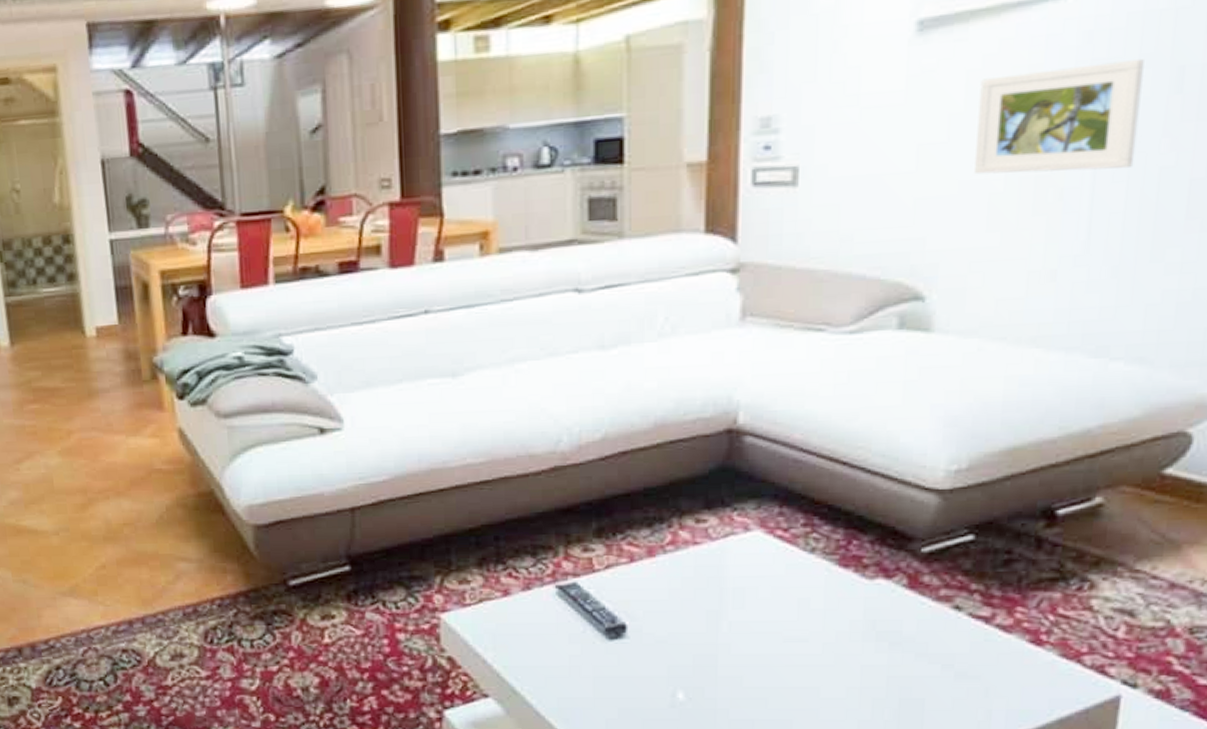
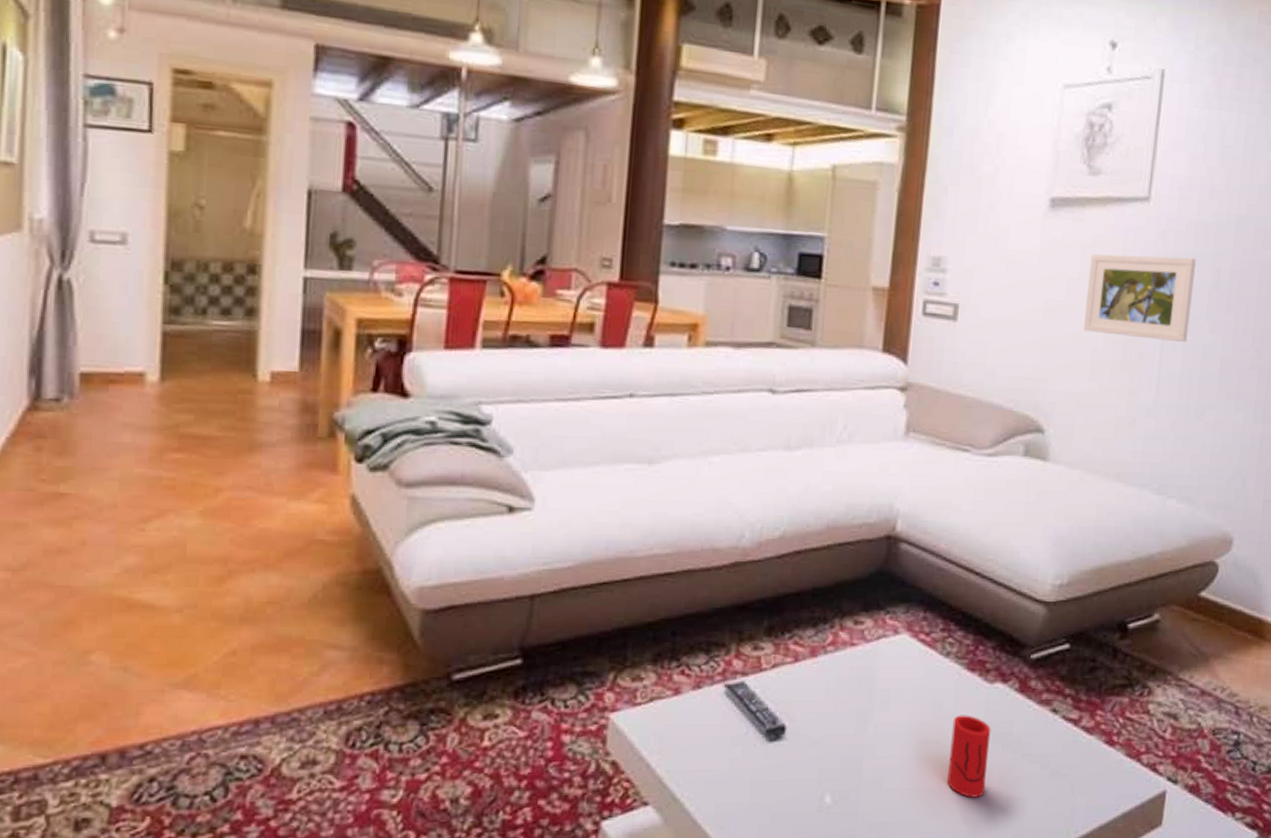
cup: none [821,613,874,698] -> present [947,715,991,798]

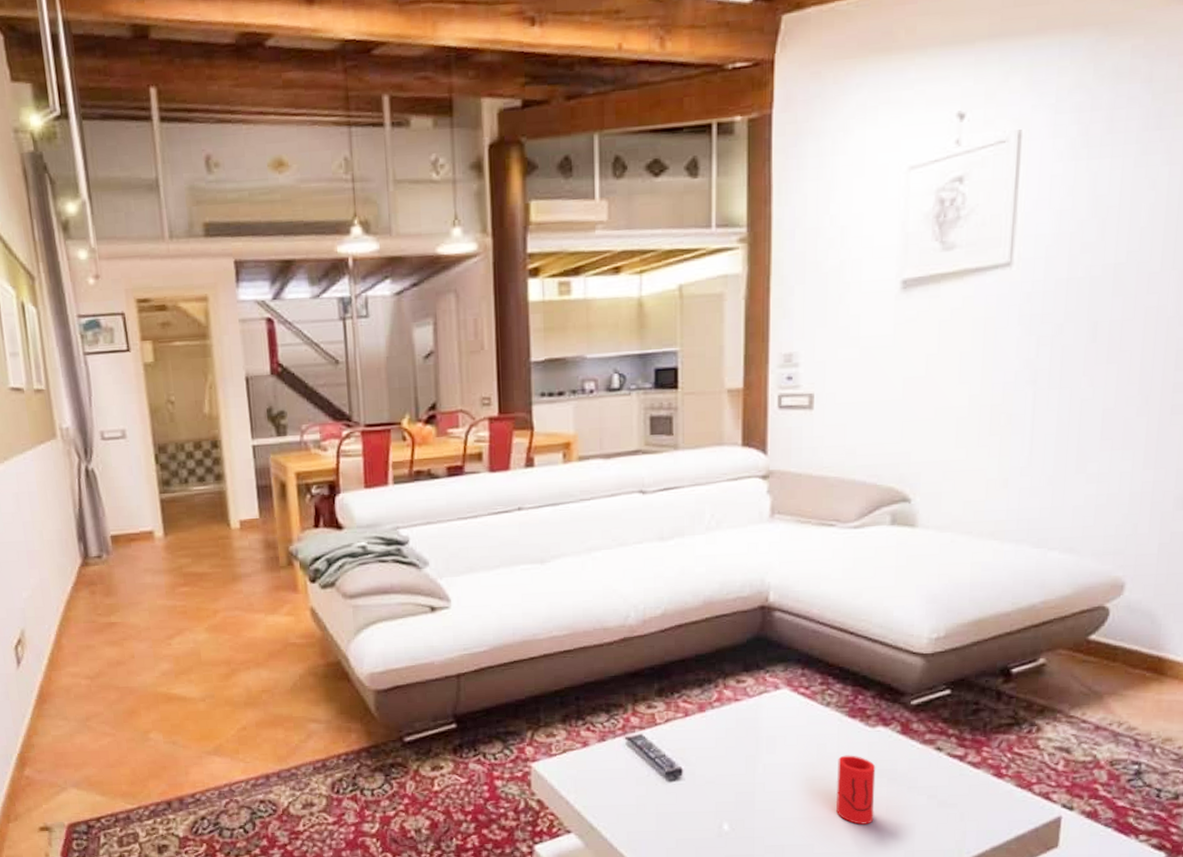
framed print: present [1084,254,1196,343] -> none [946,316,1068,403]

